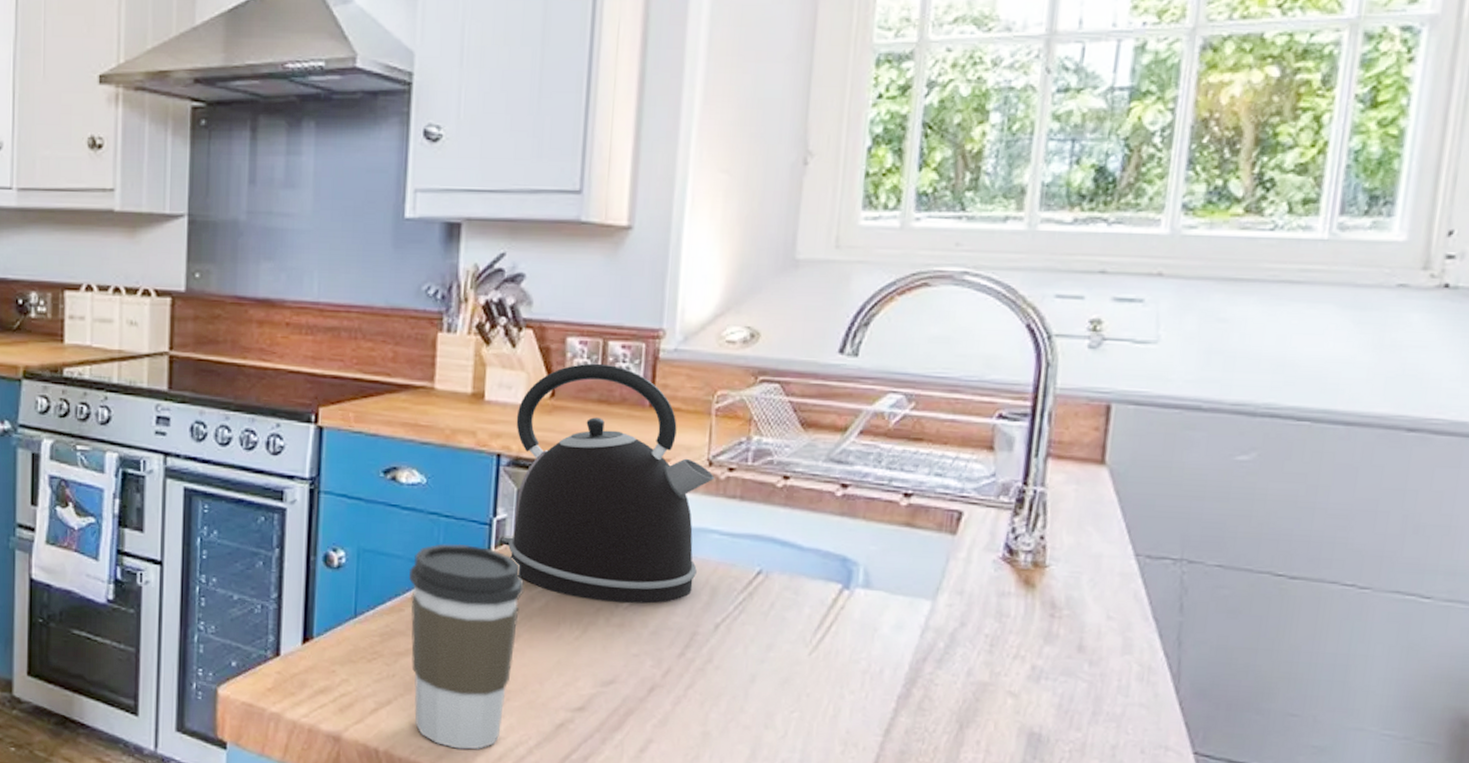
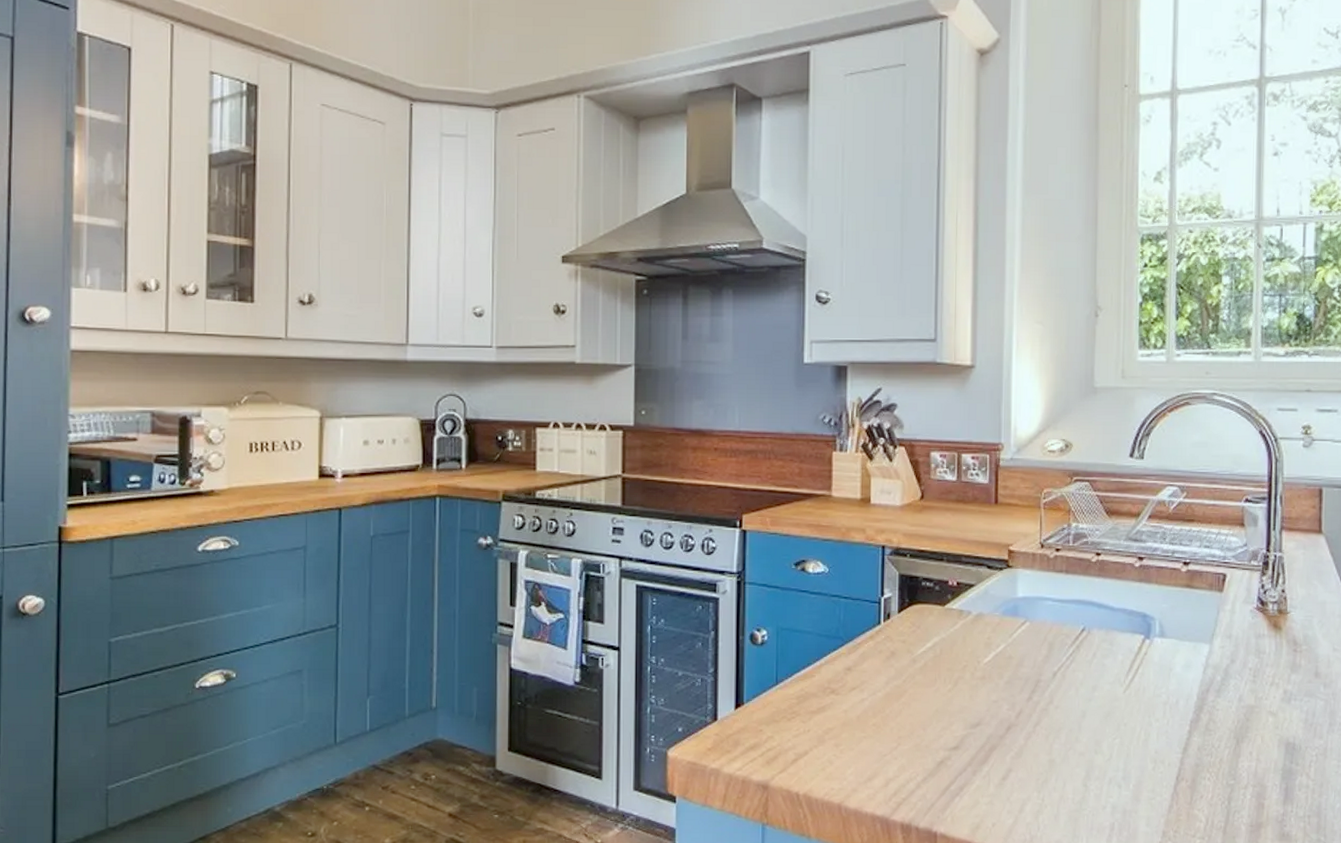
coffee cup: present [408,543,525,750] -> none [817,619,908,788]
kettle: present [500,363,714,604] -> none [888,471,1046,660]

